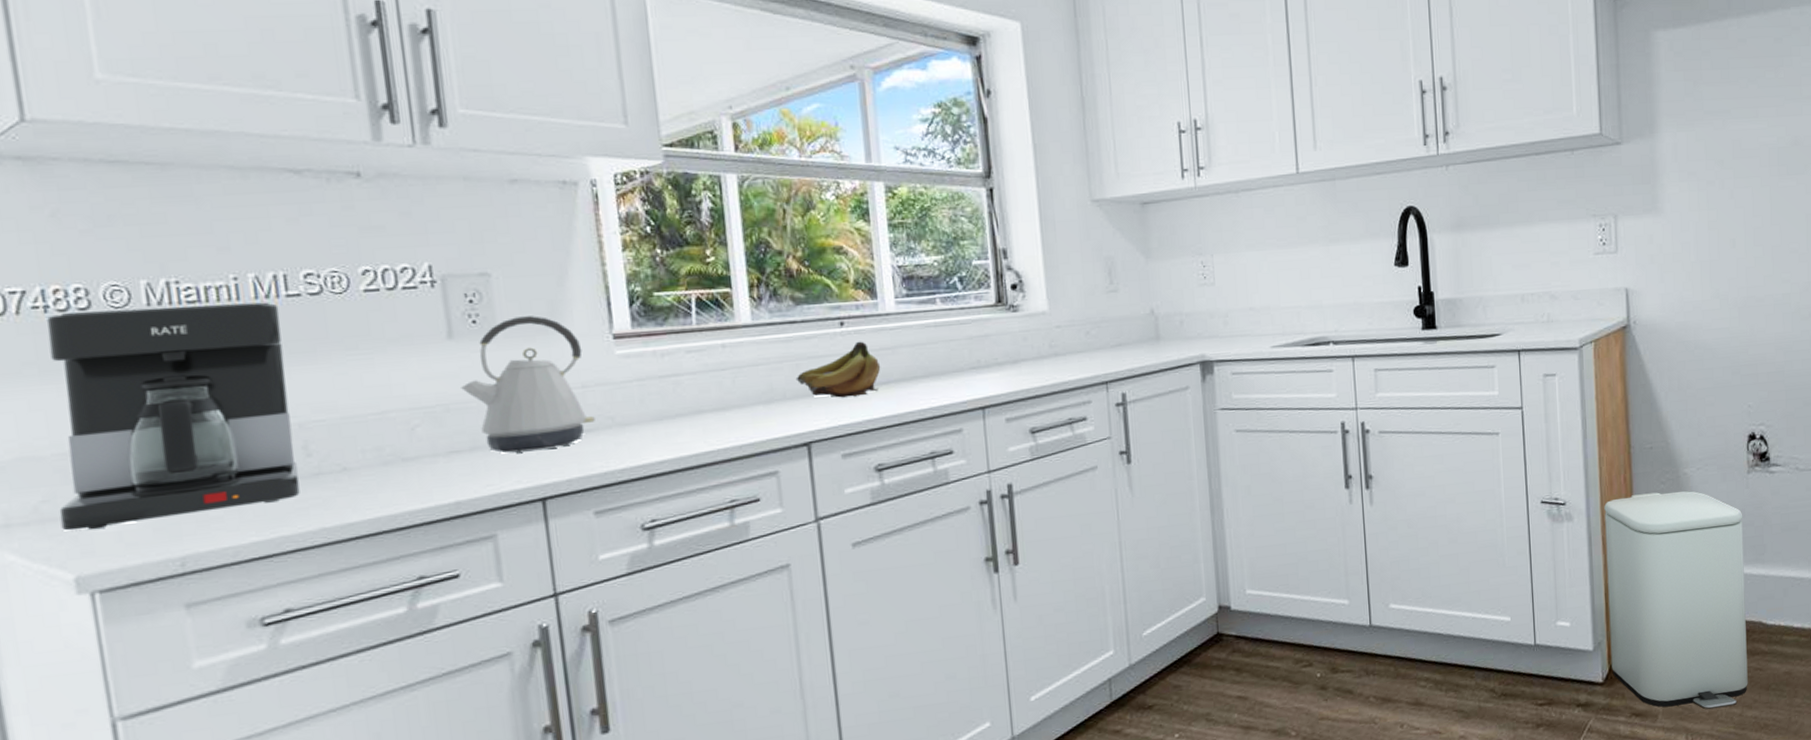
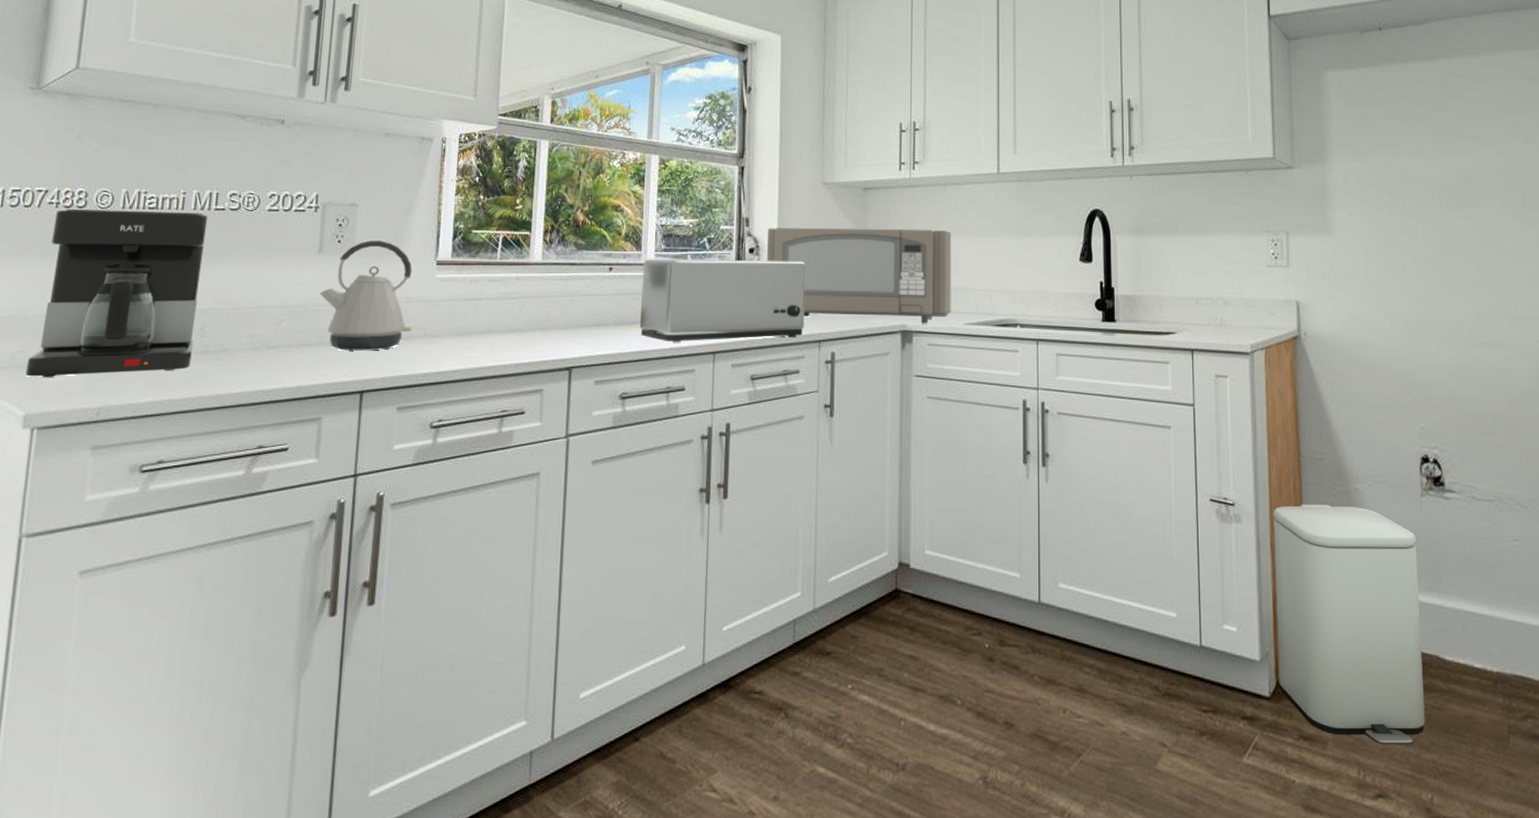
fruit: present [795,341,881,398] -> none [568,285,636,332]
toaster: none [882,294,1087,402] -> present [640,259,806,342]
microwave: none [1031,244,1255,358] -> present [766,227,952,324]

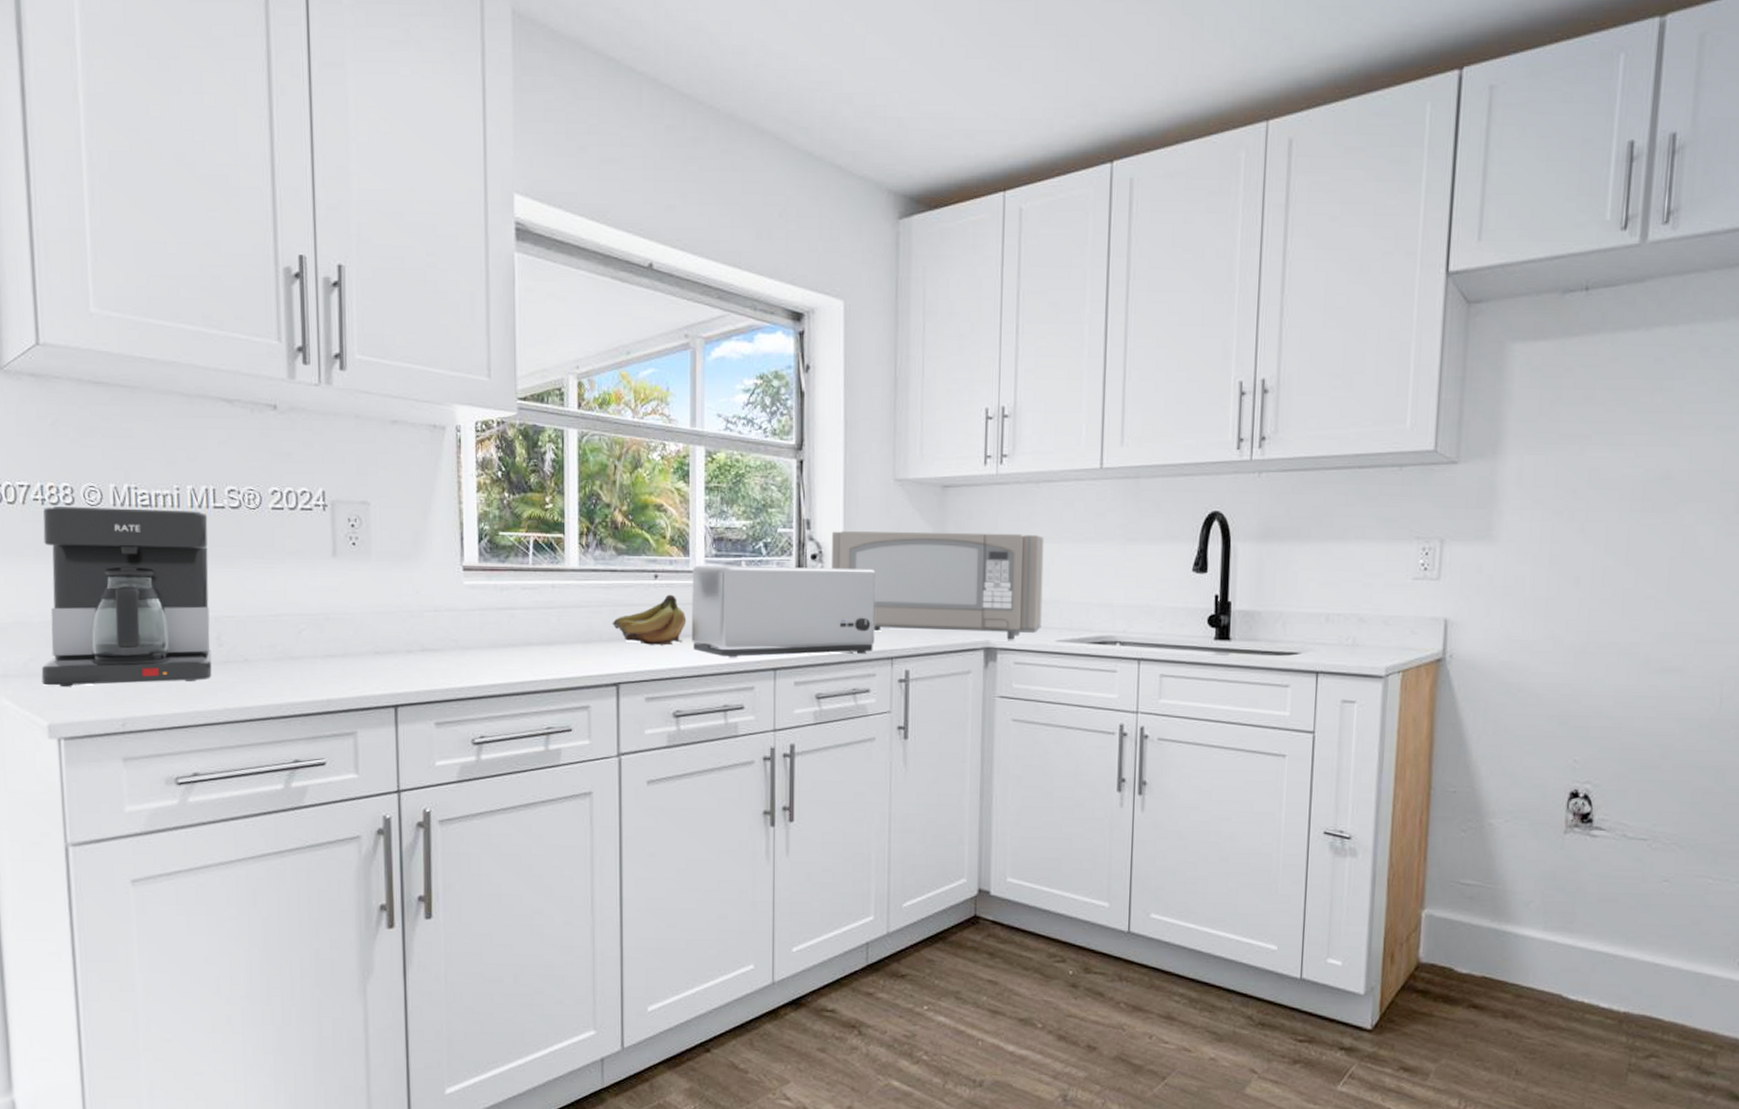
kettle: present [320,240,412,351] -> none [339,543,442,663]
fruit: none [568,285,636,332] -> present [612,594,687,646]
pedal bin: present [1273,504,1425,745] -> none [1383,839,1554,1079]

